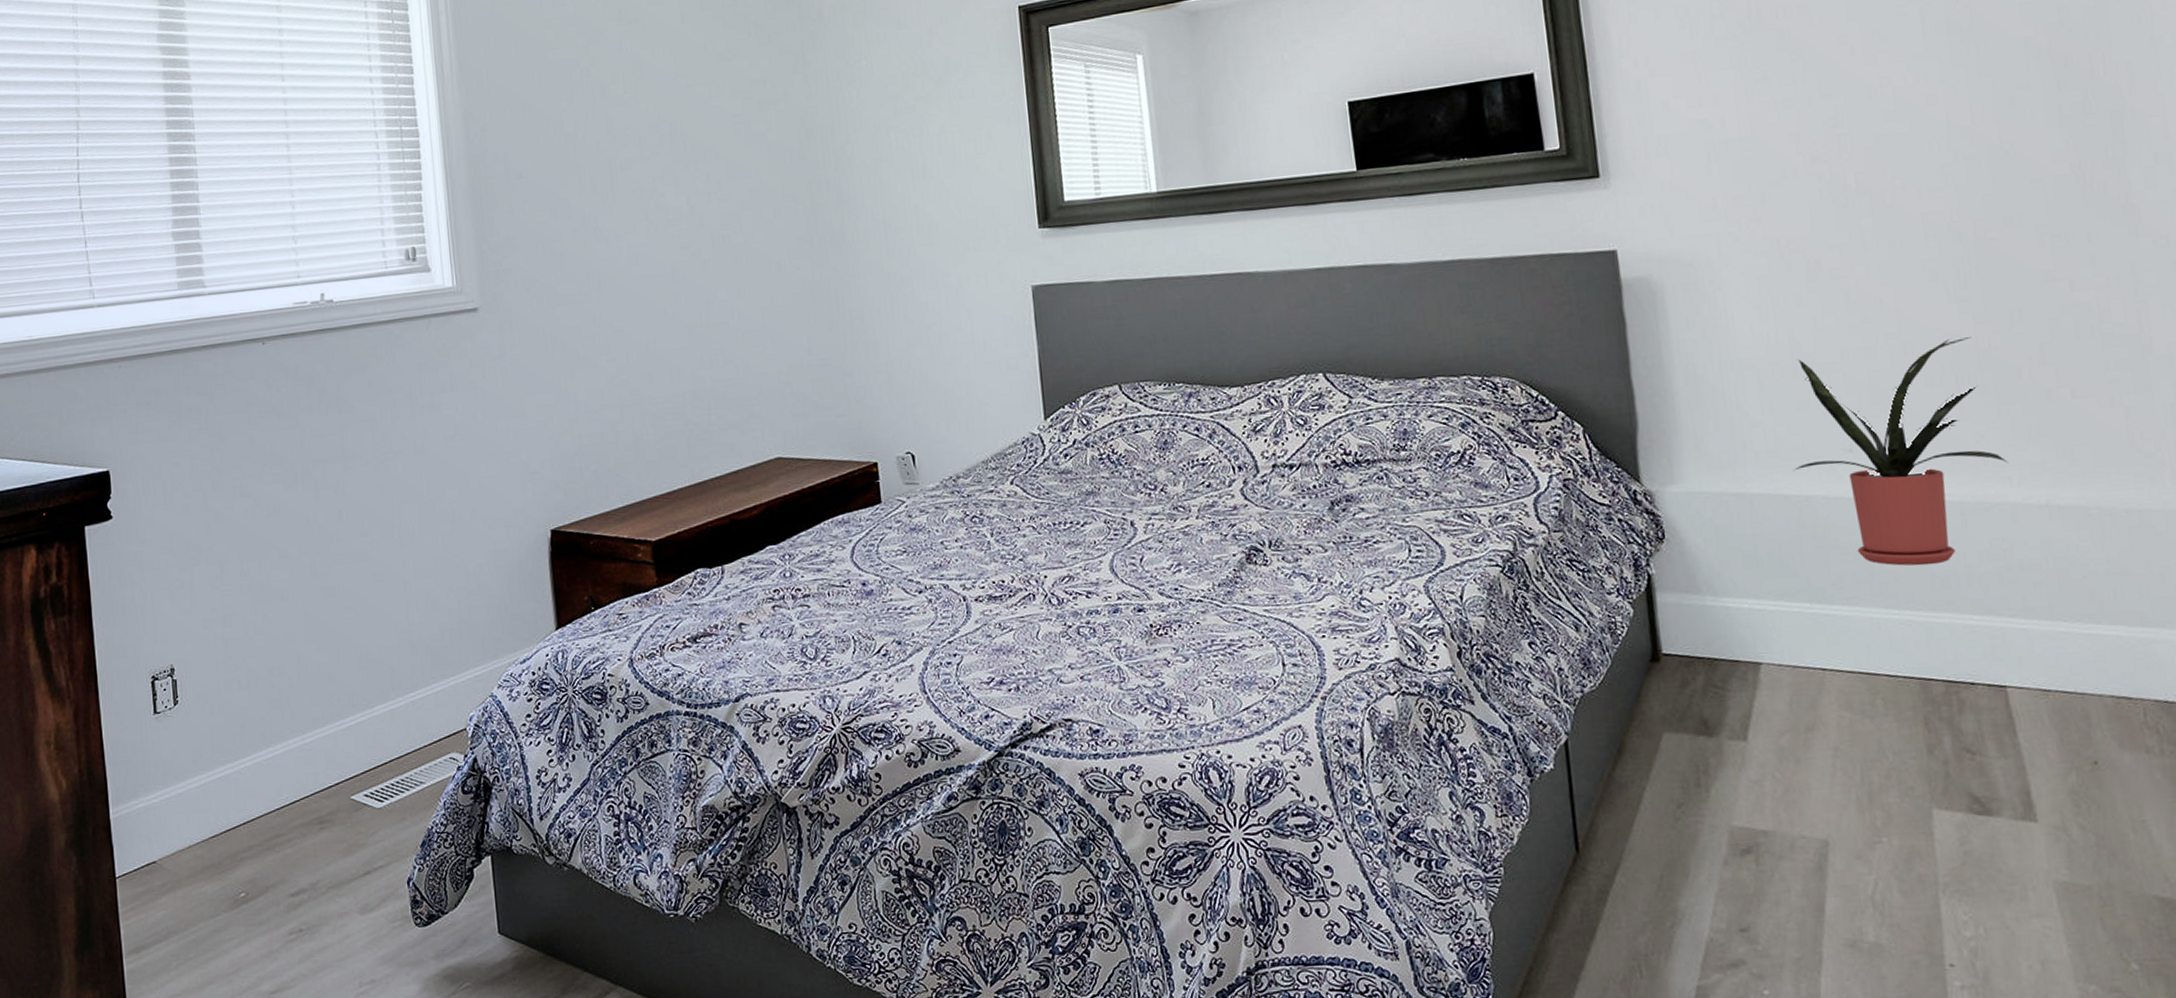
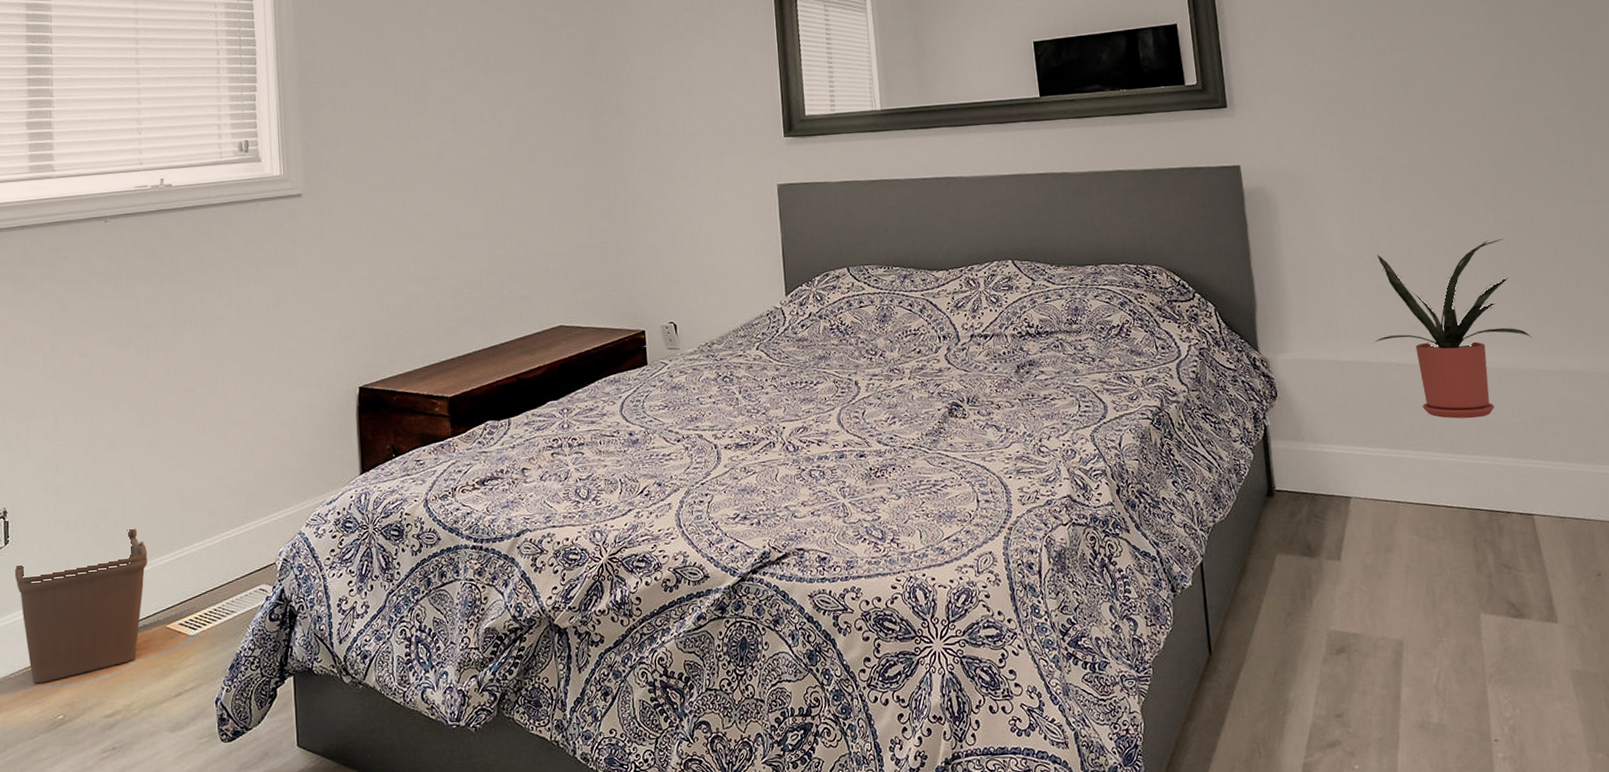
bicycle basket: none [185,687,328,858] -> present [14,527,148,684]

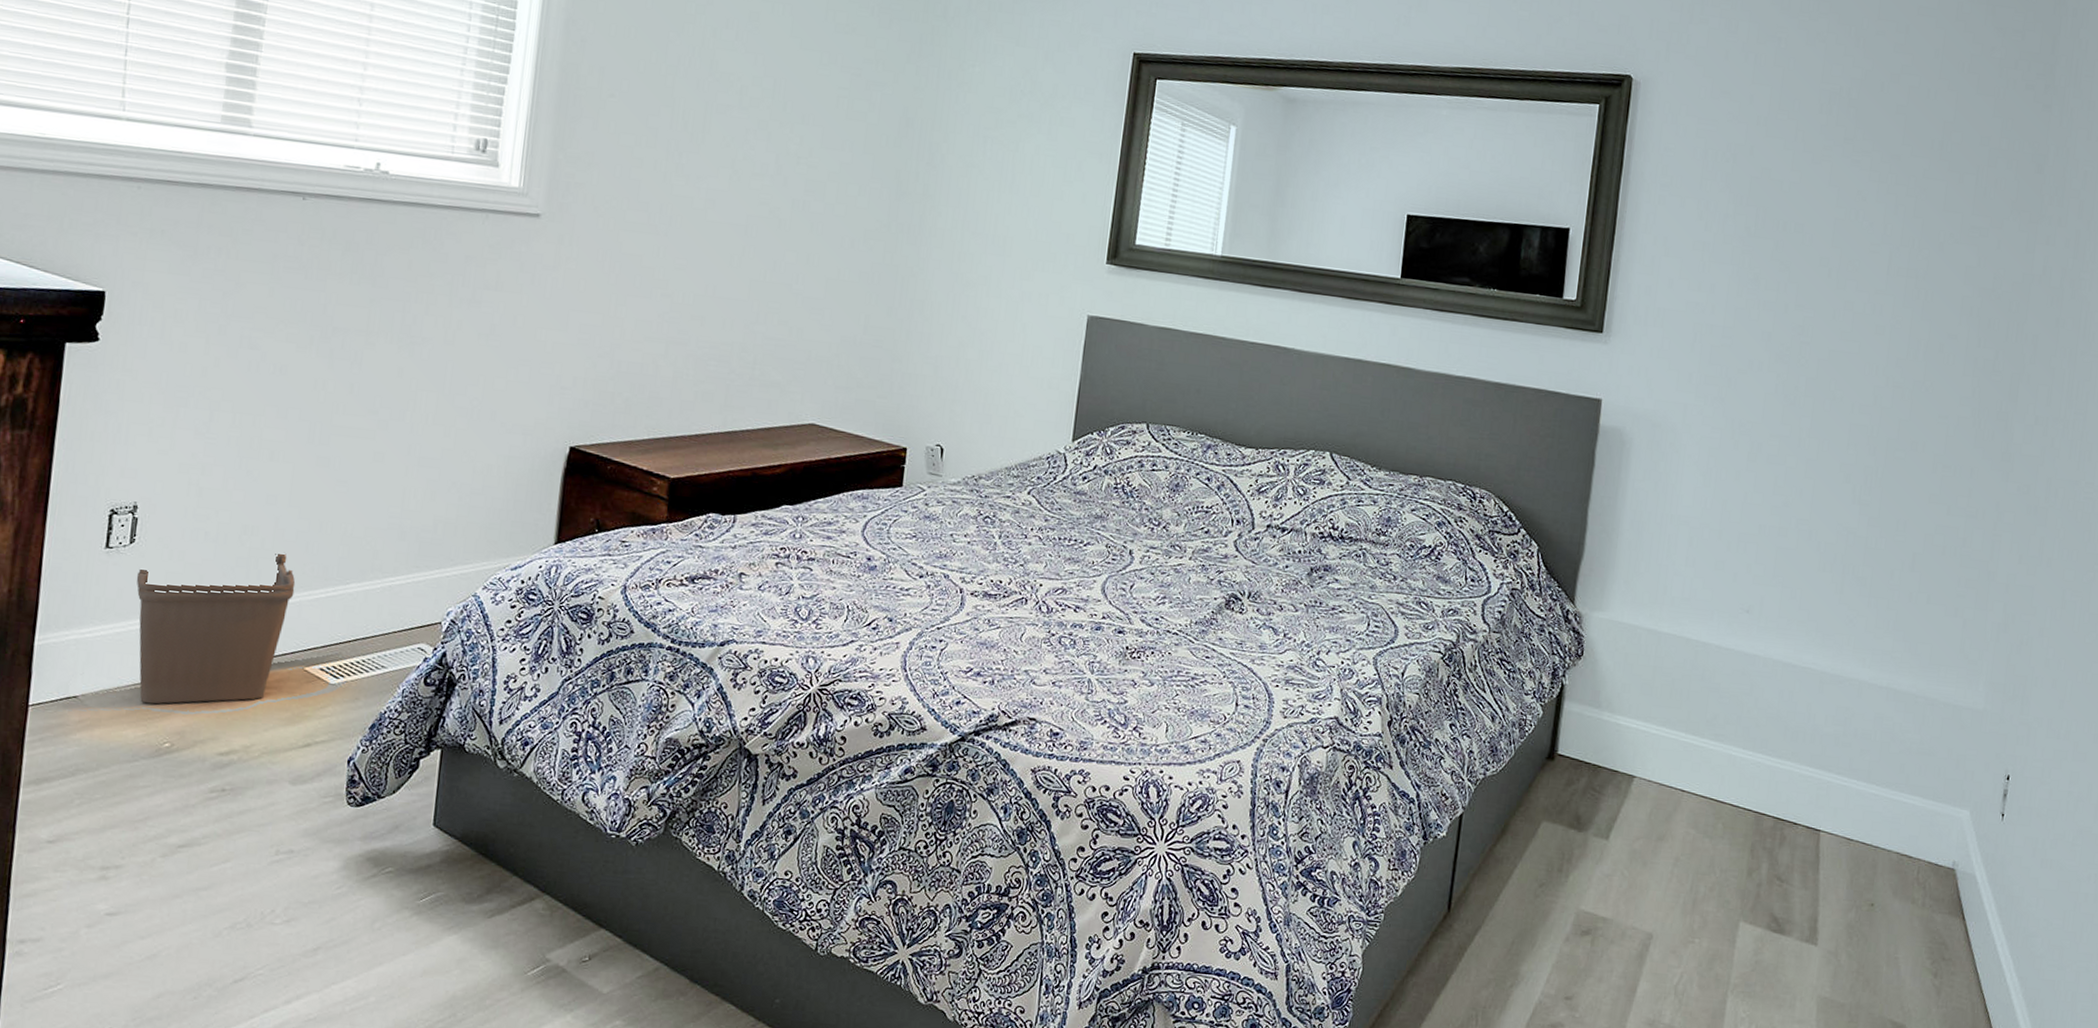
house plant: present [1373,238,1532,419] -> none [1698,525,1867,720]

